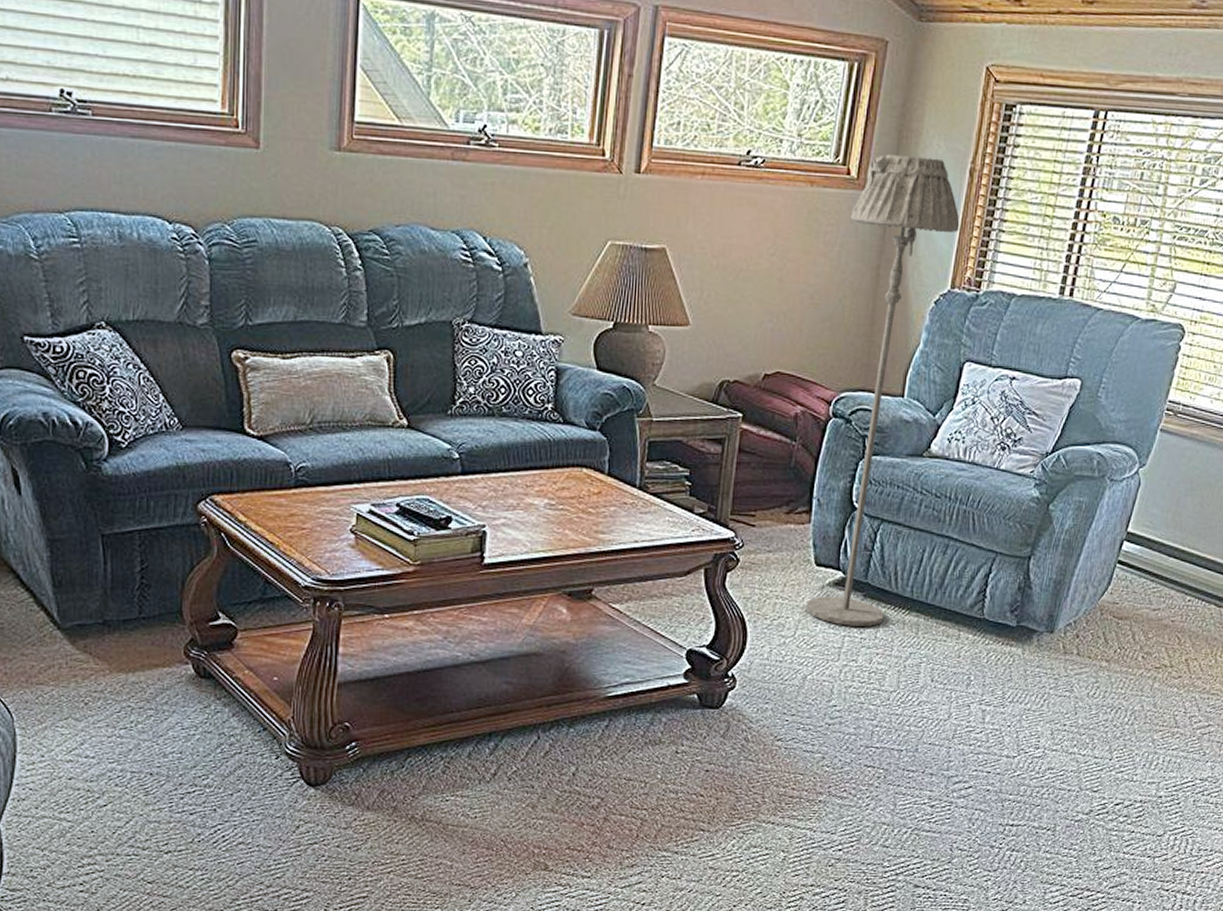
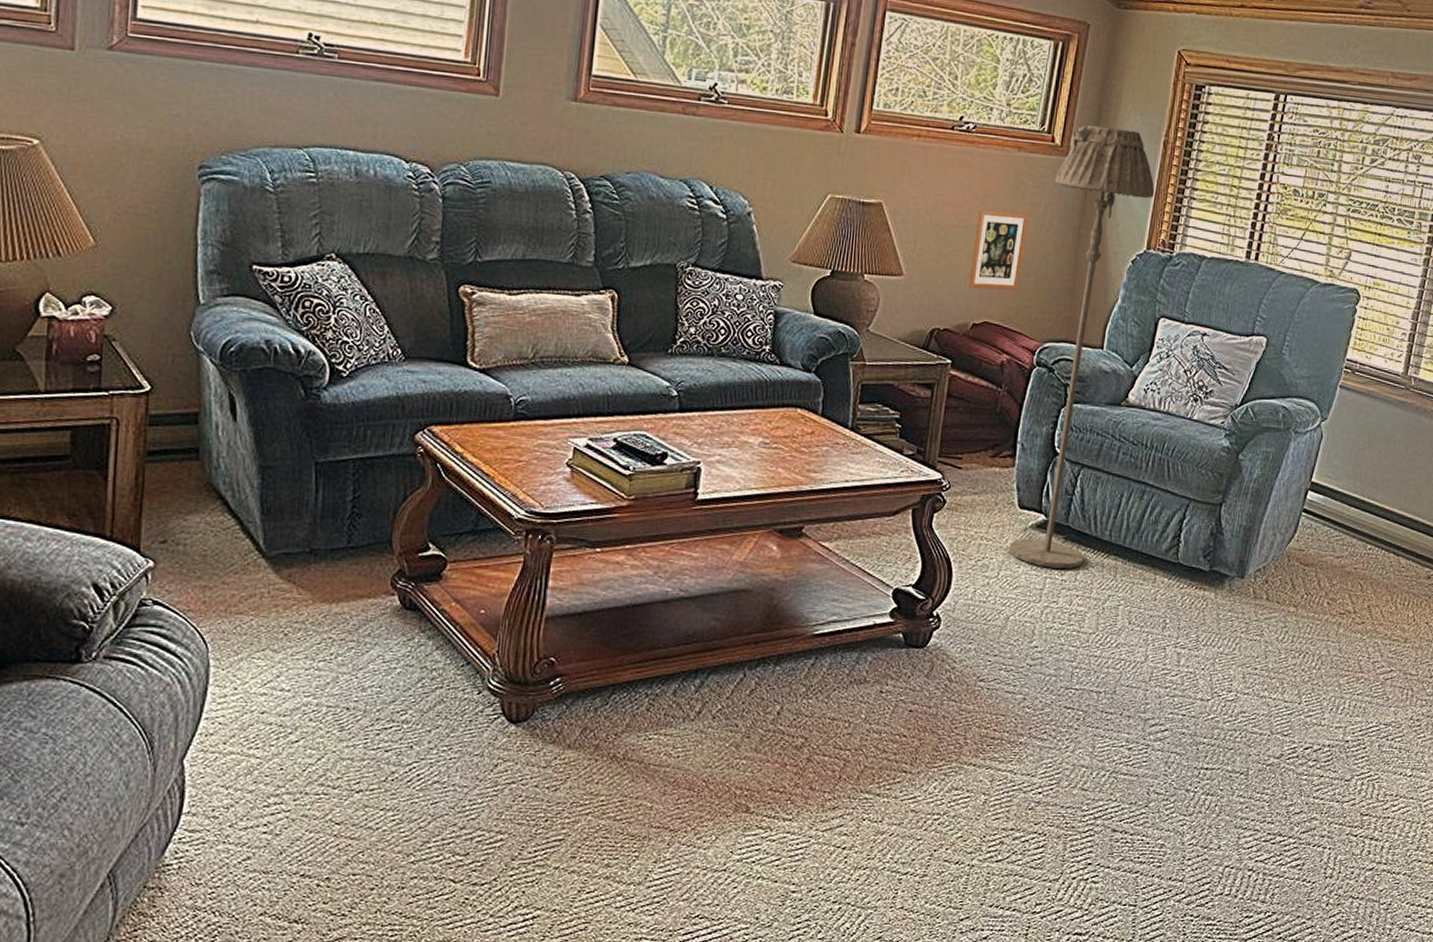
picture frame: none [759,251,823,338] -> present [968,209,1029,290]

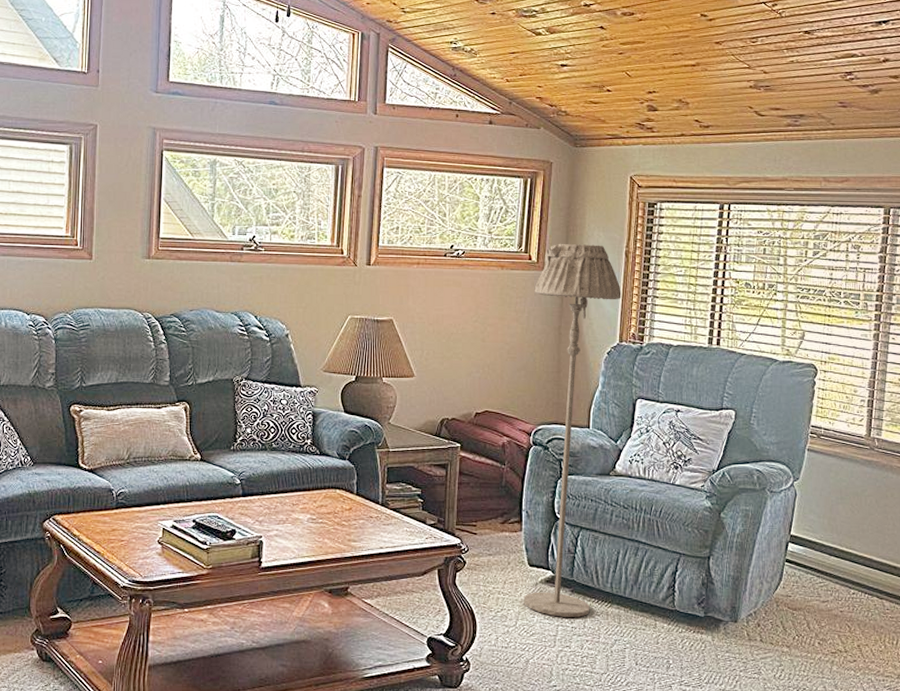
picture frame: present [968,209,1029,290] -> none [469,318,515,384]

